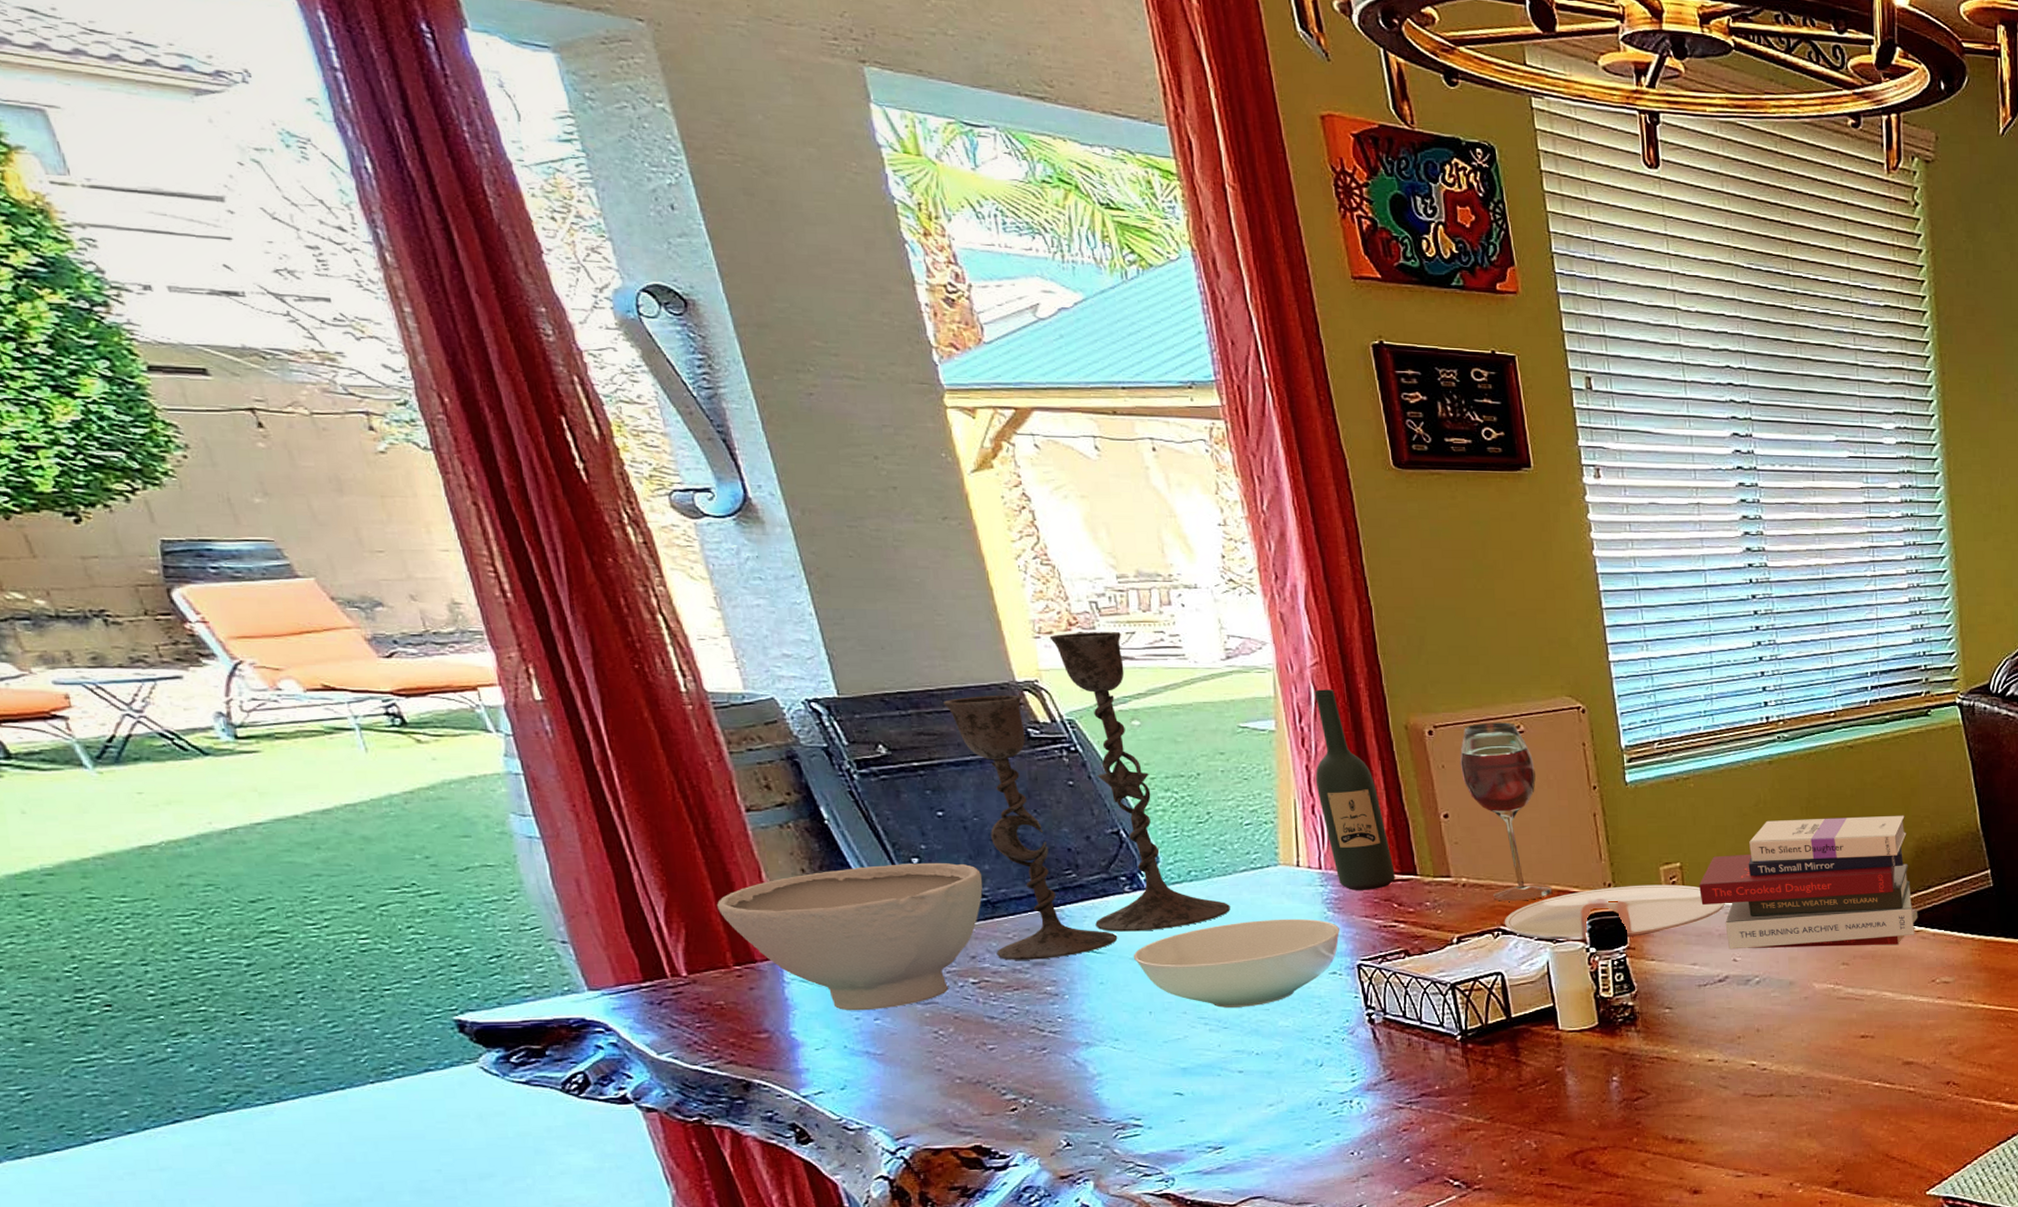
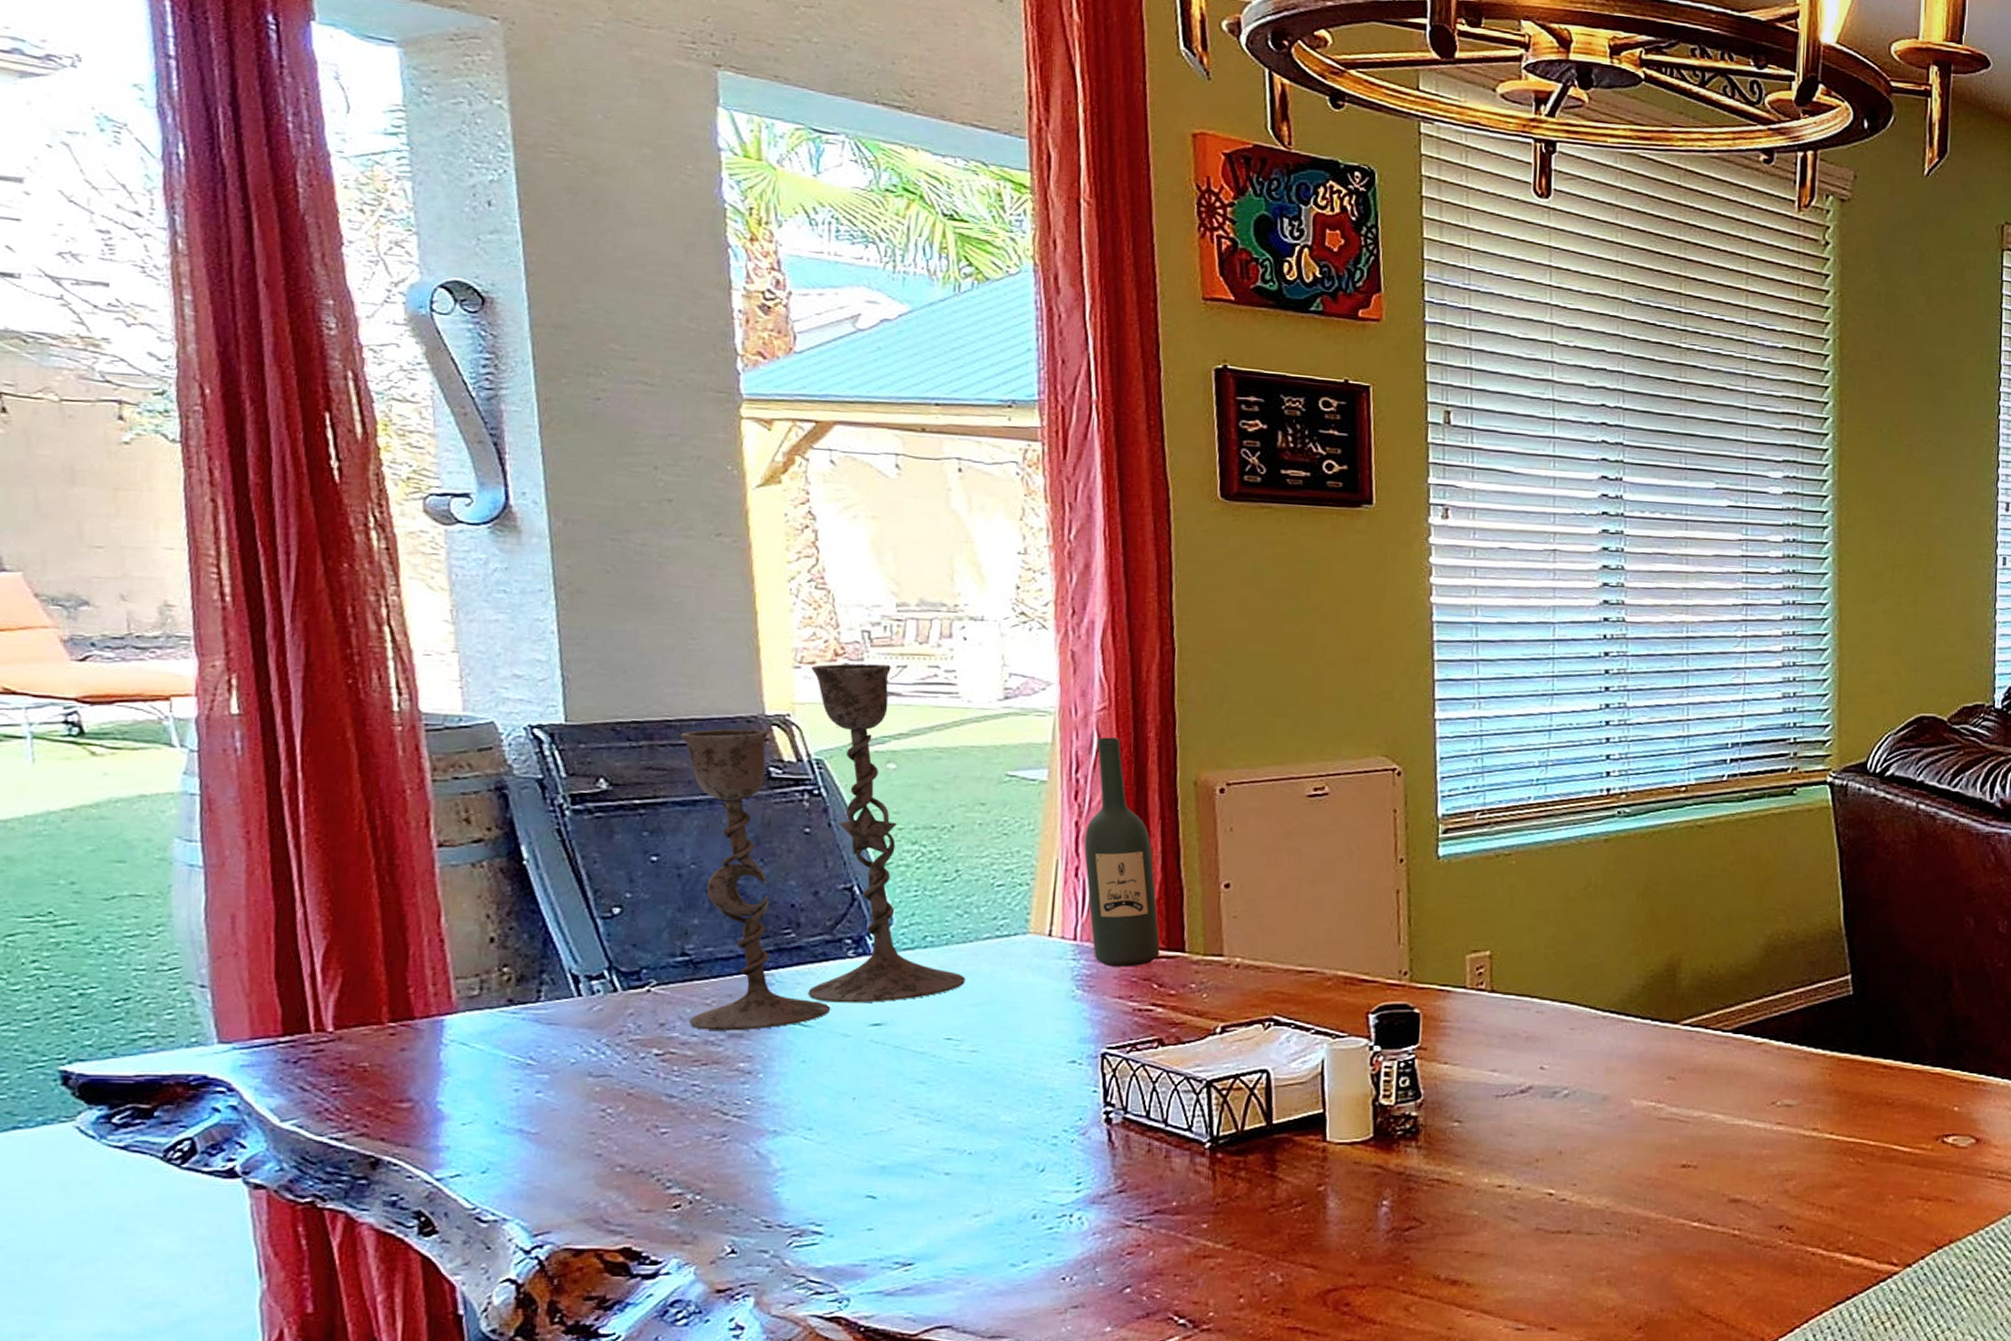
bowl: present [716,862,983,1011] -> none [383,913,689,1081]
bowl: present [1133,918,1340,1008] -> none [844,995,1087,1097]
wineglass: present [1459,723,1553,901] -> none [1250,782,1339,988]
plate: present [1504,884,1725,940] -> none [1278,974,1537,1036]
books: present [1699,815,1918,950] -> none [1509,906,1762,1058]

